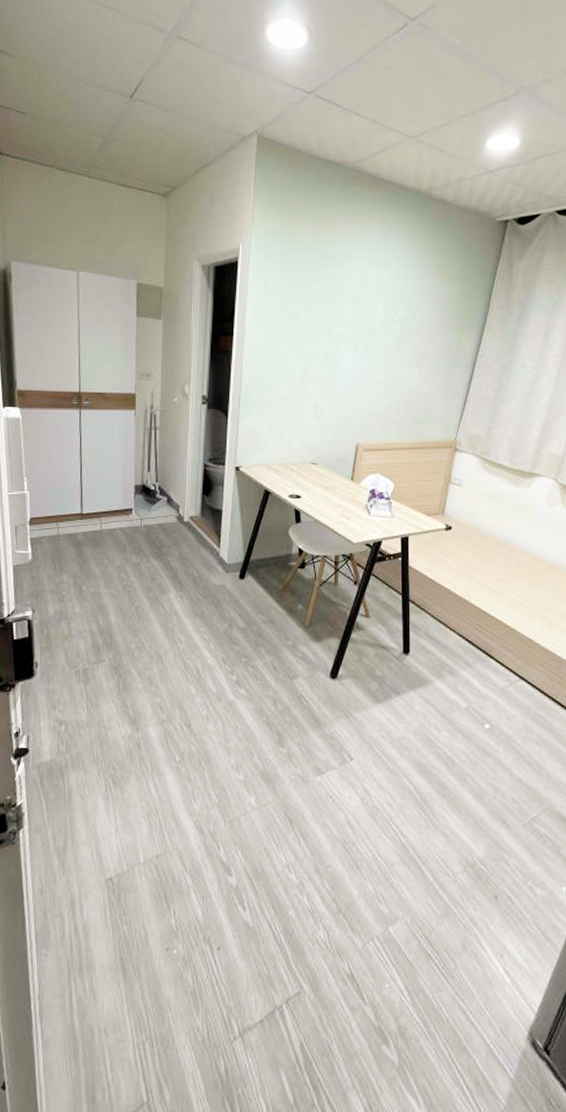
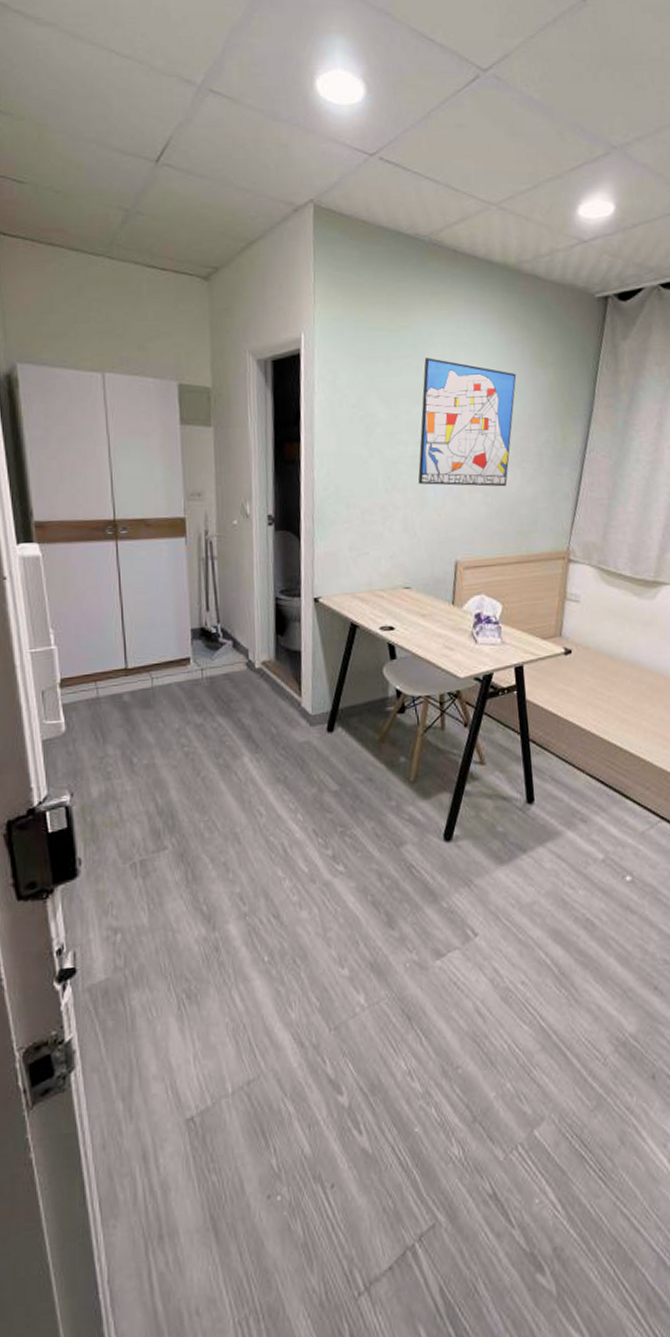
wall art: none [329,269,421,383] -> present [418,358,517,487]

